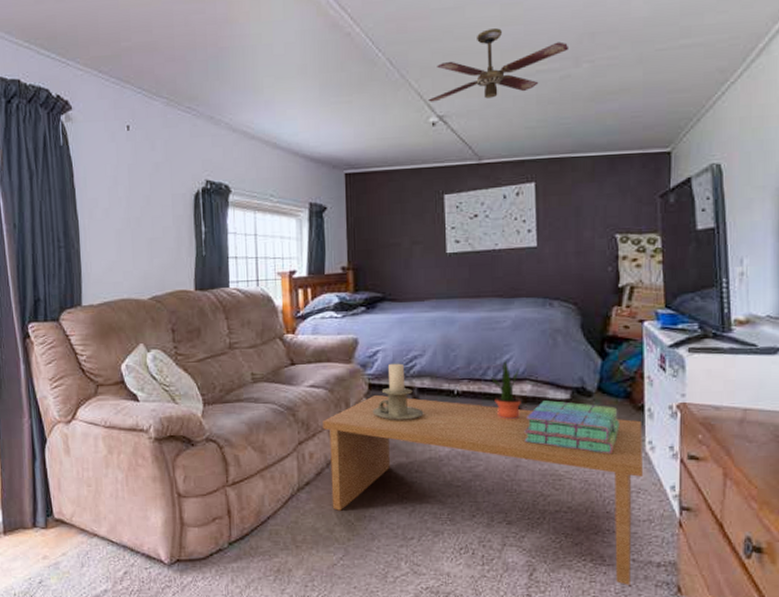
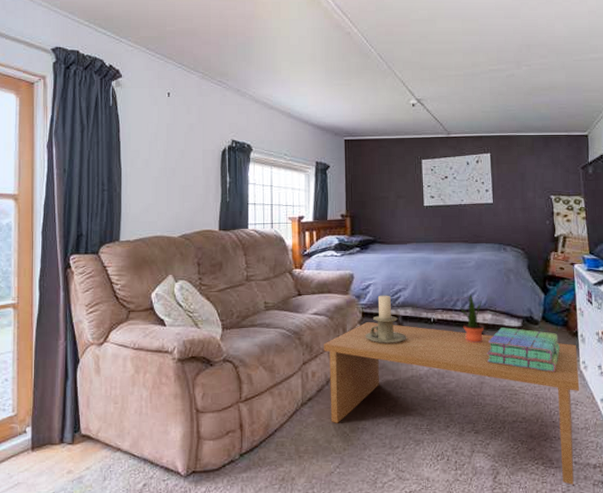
ceiling fan: present [428,28,570,102] -> none [409,37,513,88]

